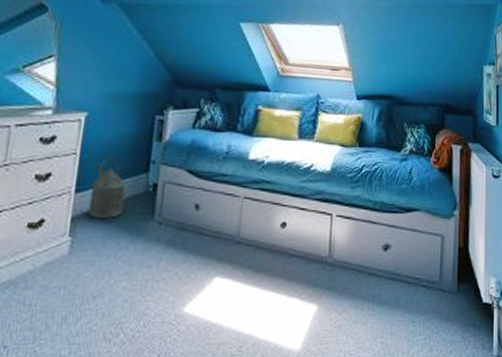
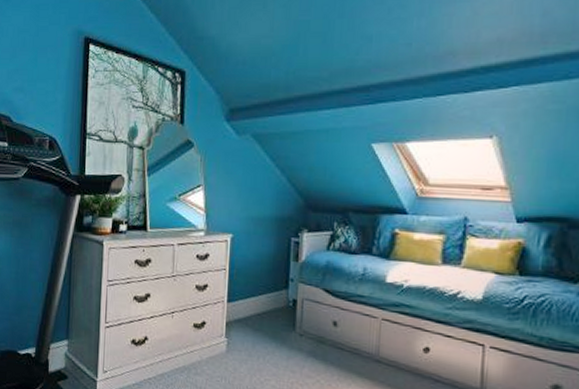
watering can: present [87,158,128,218] -> none [239,274,270,326]

